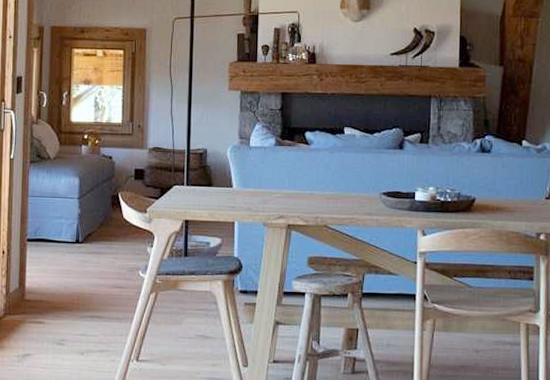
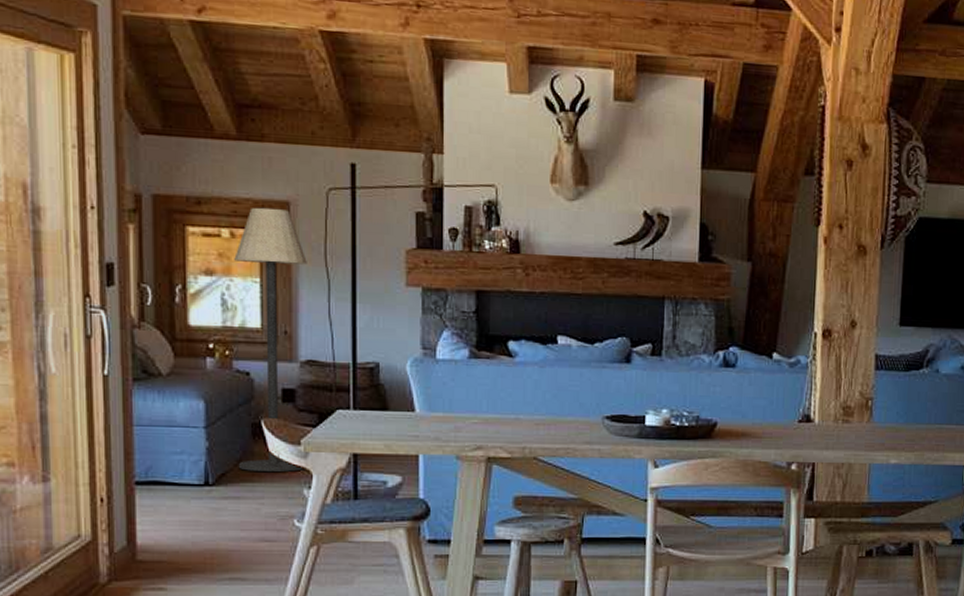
floor lamp: none [100,33,157,233] -> present [234,207,307,472]

